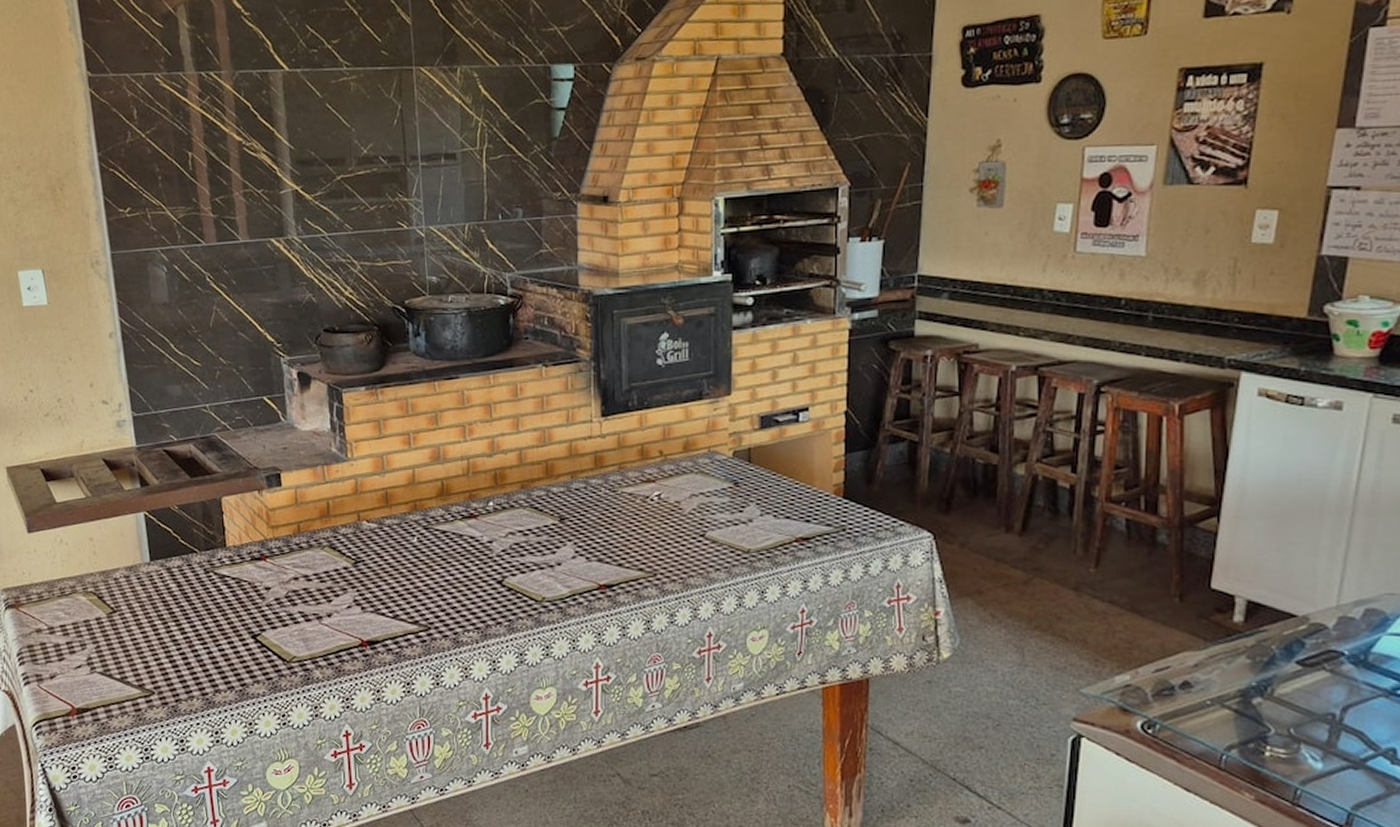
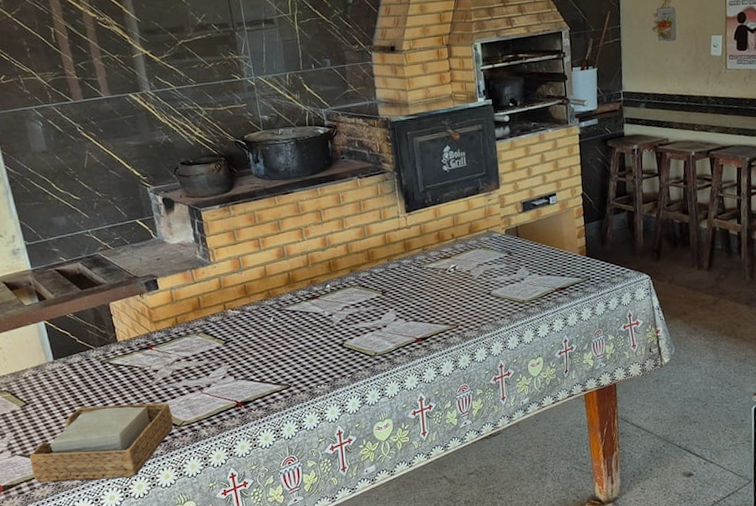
napkin holder: none [111,624,283,720] -> present [30,402,174,483]

